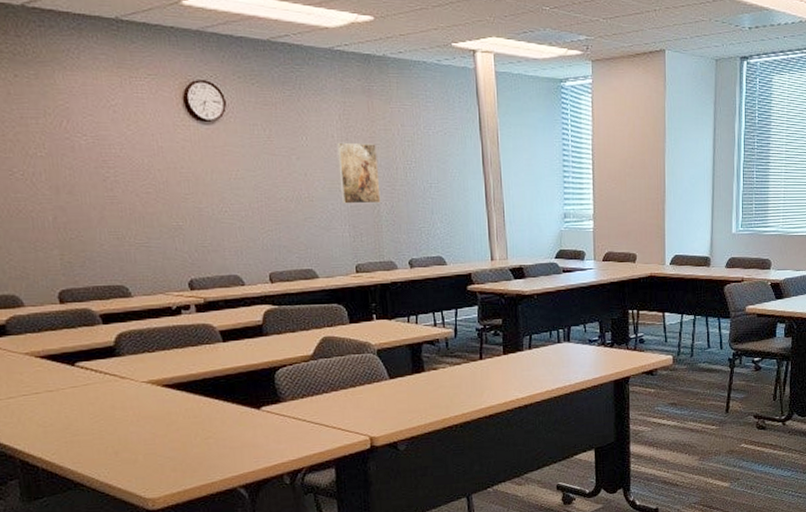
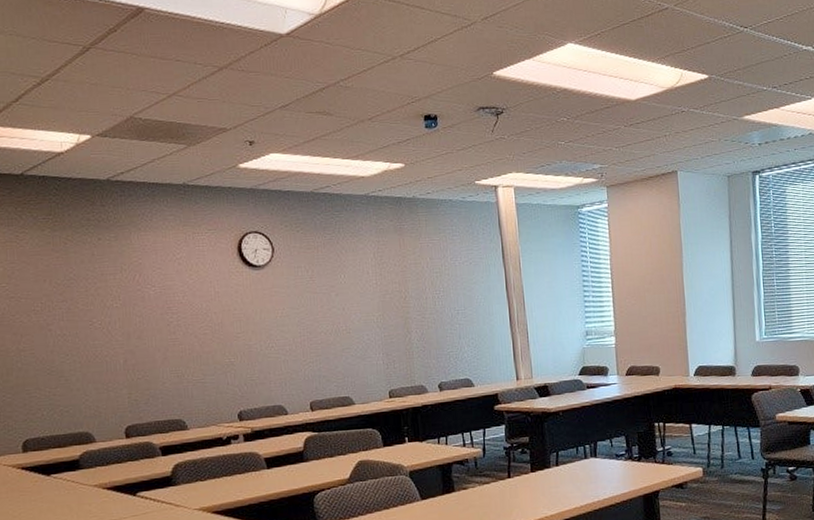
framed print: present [337,142,381,204] -> none [372,277,412,334]

